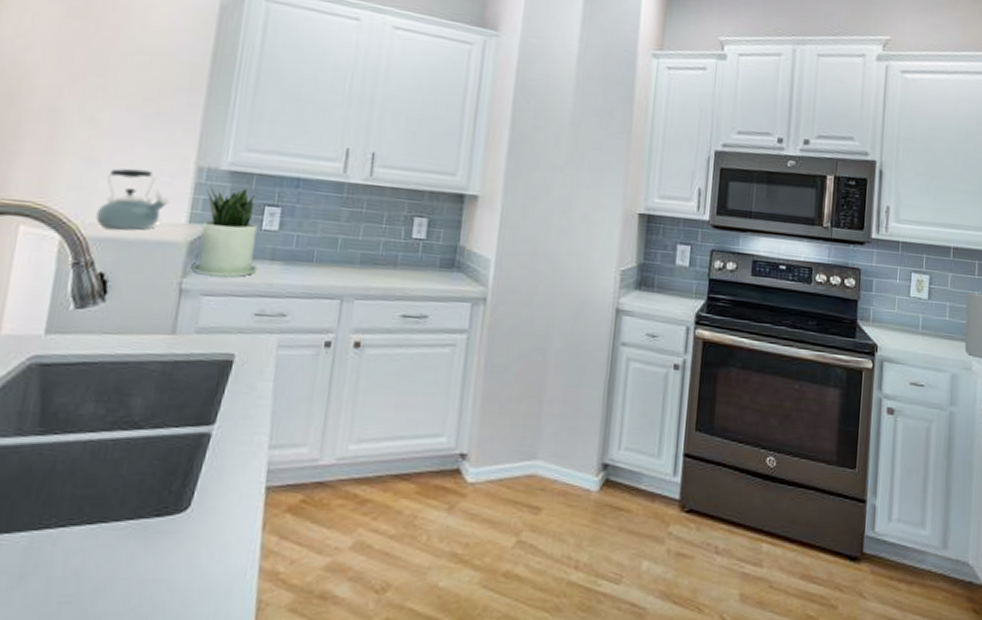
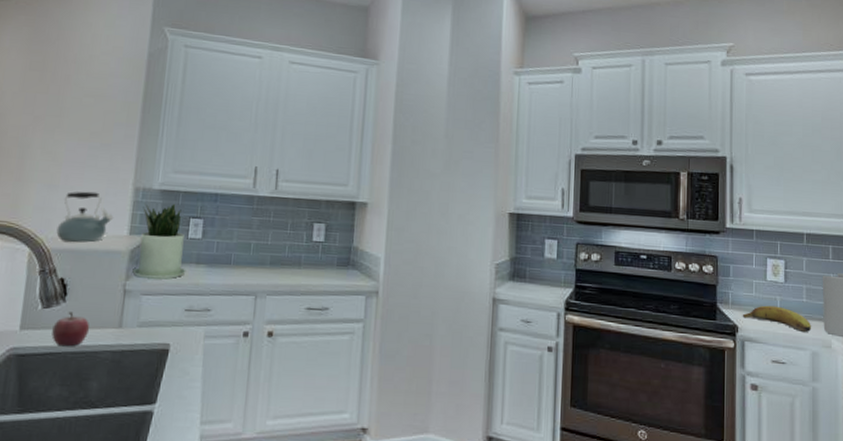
fruit: none [86,313,135,355] -> present [51,311,90,347]
fruit: none [882,323,952,354] -> present [742,305,811,333]

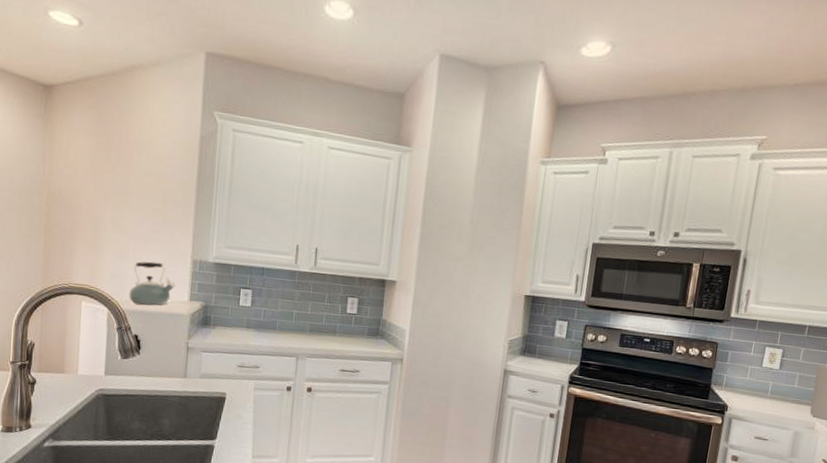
fruit: present [51,311,90,347] -> none [130,362,161,391]
planter: present [132,203,186,279] -> none [193,275,238,340]
fruit: present [742,305,811,333] -> none [733,388,798,415]

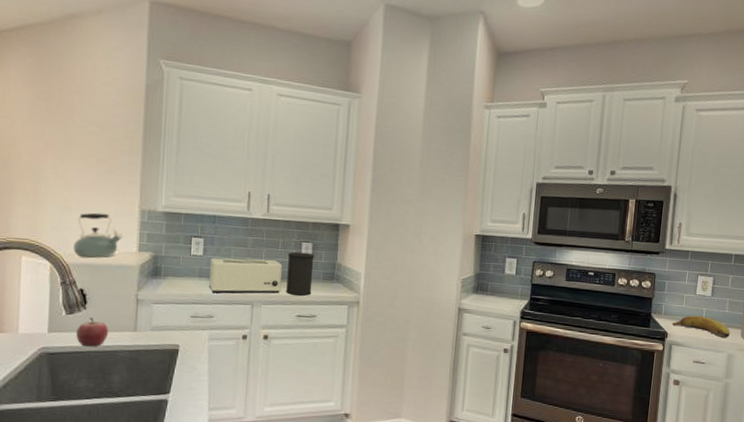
fruit: none [130,362,161,391] -> present [76,317,109,347]
toaster: none [256,309,328,348] -> present [209,258,283,294]
canister: none [330,306,360,351] -> present [286,251,315,296]
fruit: none [733,388,798,415] -> present [672,315,730,338]

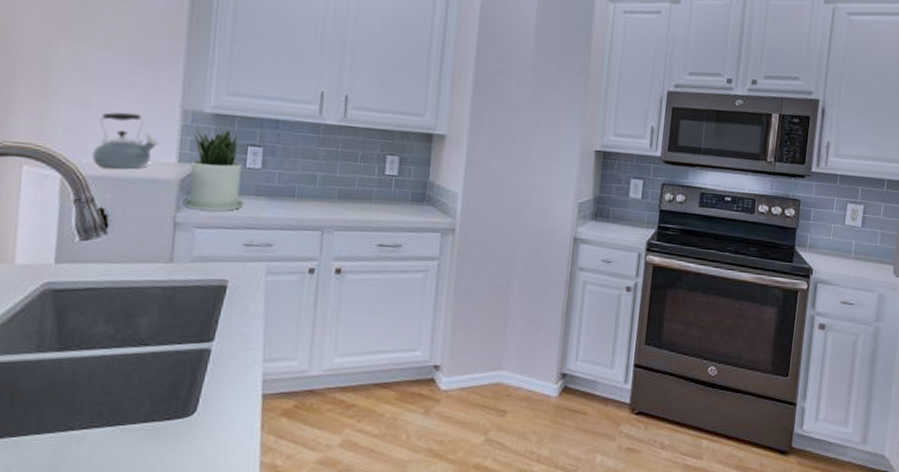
fruit: present [76,317,109,347] -> none [92,244,137,282]
planter: none [143,224,191,291] -> present [183,129,244,212]
toaster: present [209,258,283,294] -> none [268,172,362,218]
canister: present [286,251,315,296] -> none [365,166,402,221]
fruit: present [672,315,730,338] -> none [818,249,882,276]

